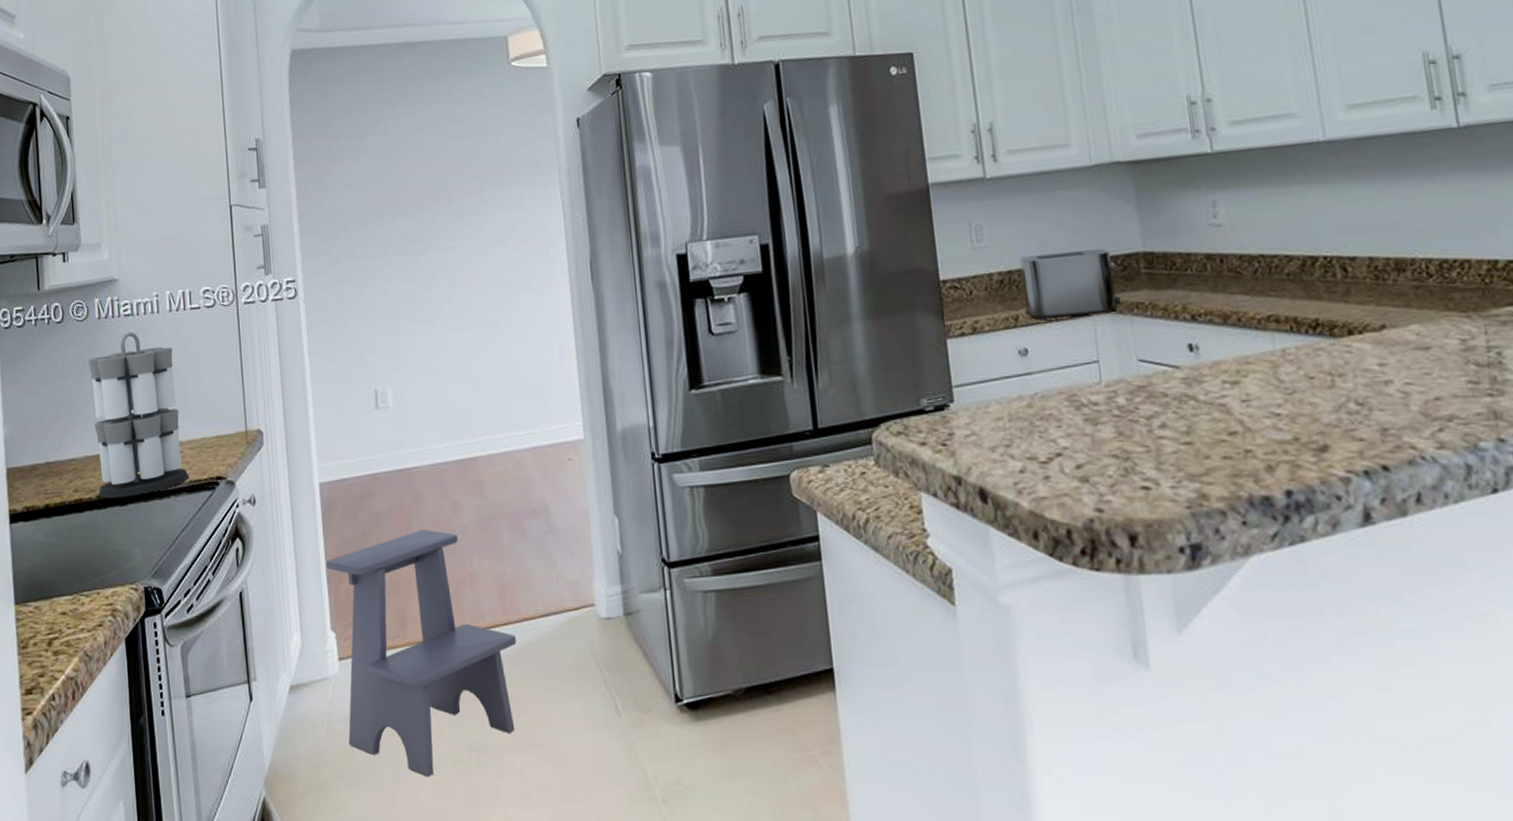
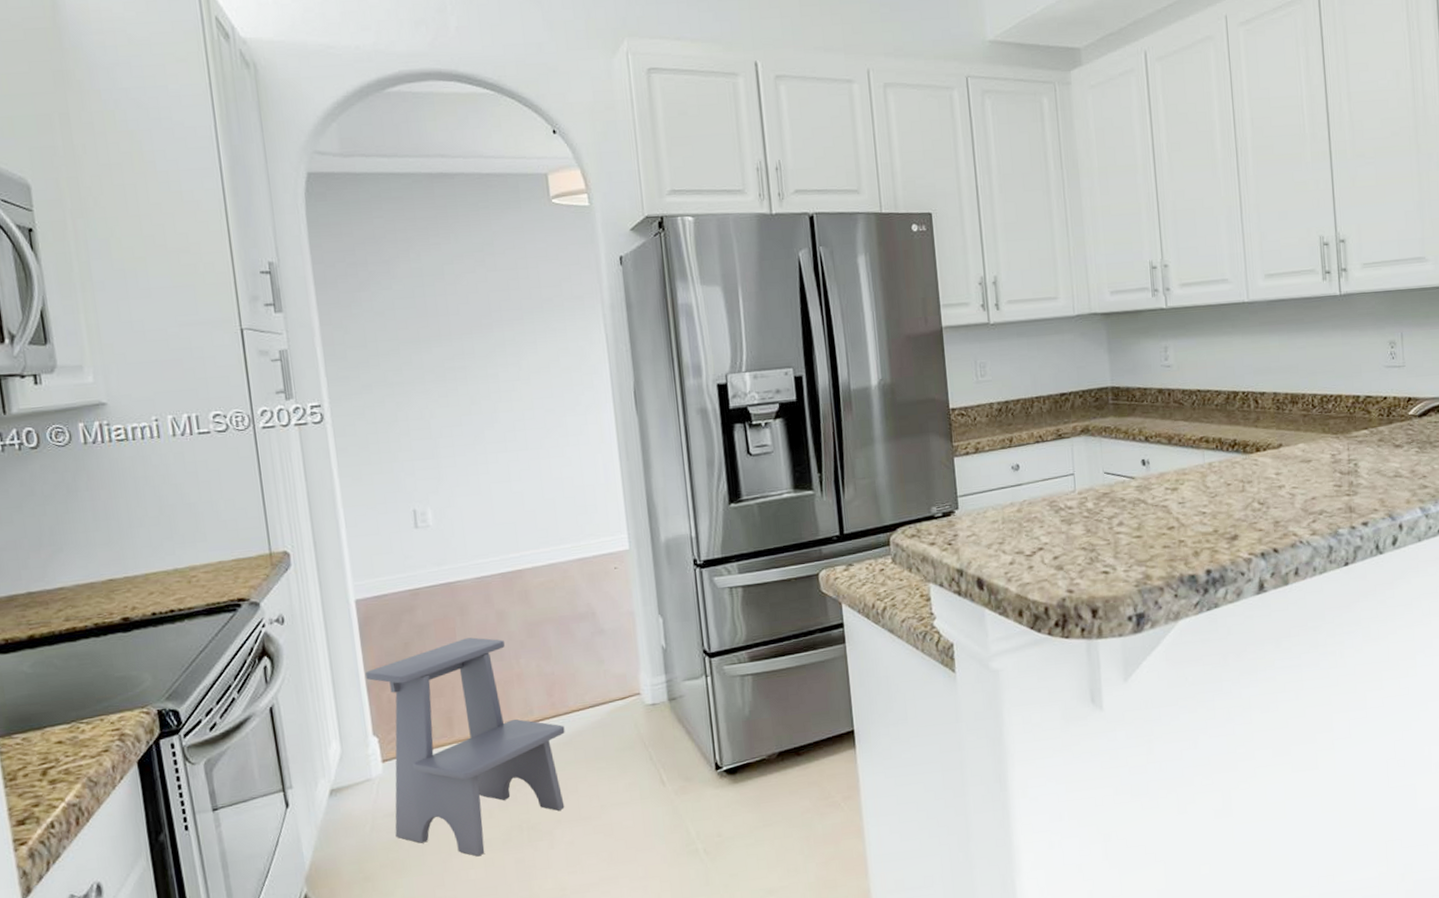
spice rack: present [88,331,189,499] -> none [74,457,206,626]
toaster: present [1020,249,1122,320] -> none [1015,384,1093,441]

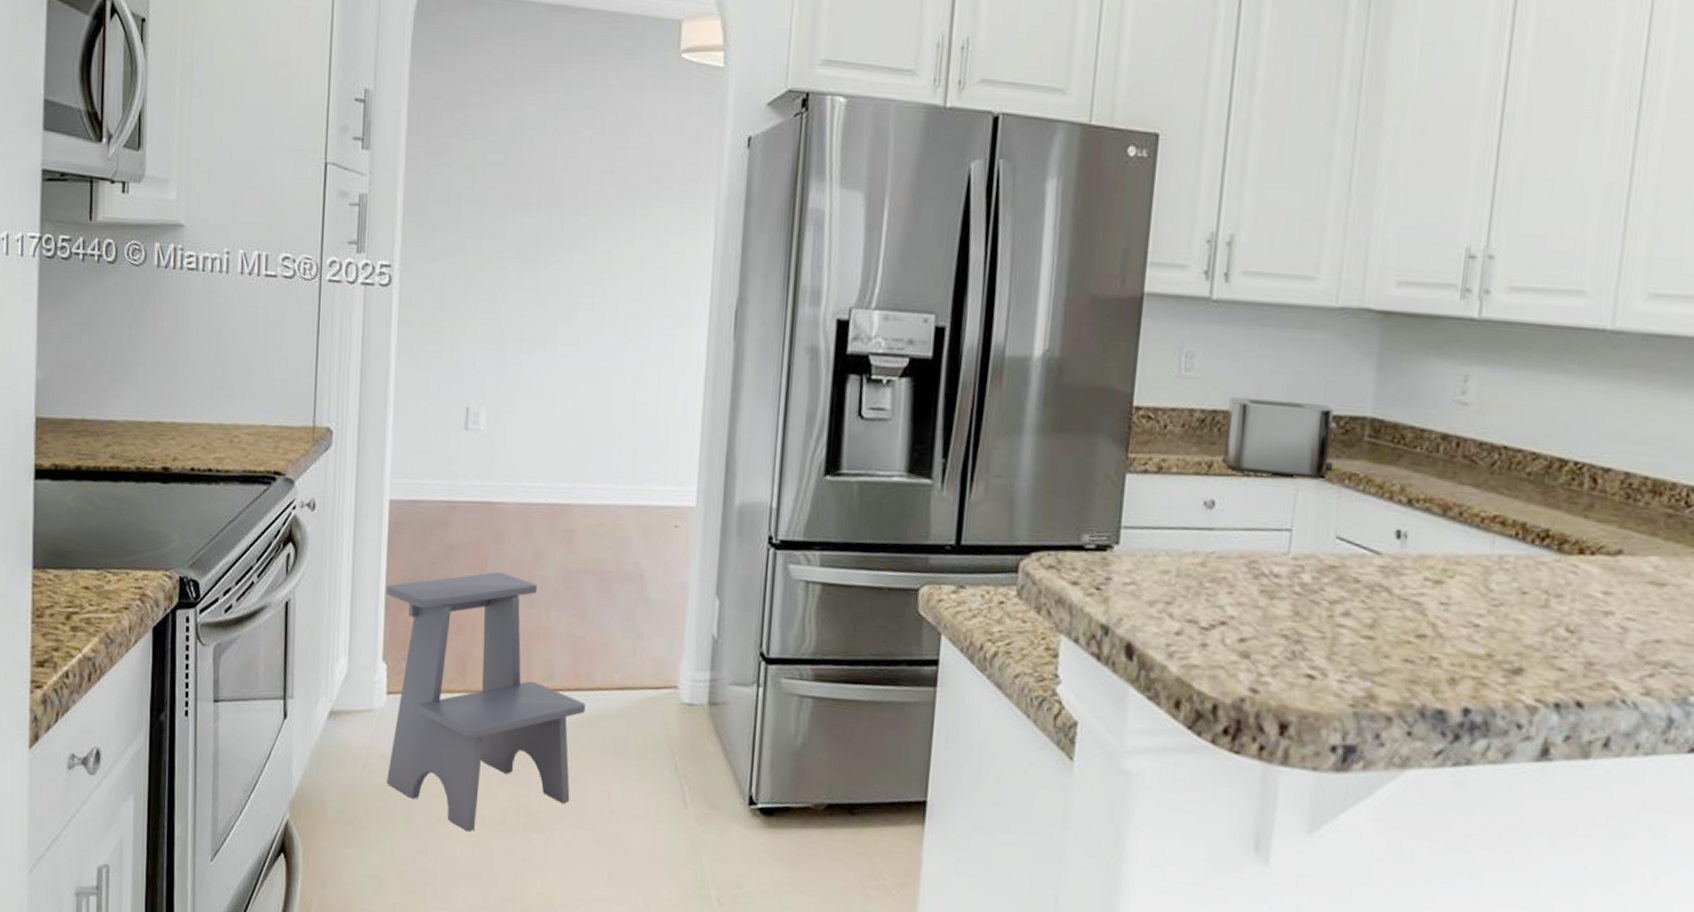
toaster: none [1015,384,1093,441] -> present [1222,397,1336,480]

